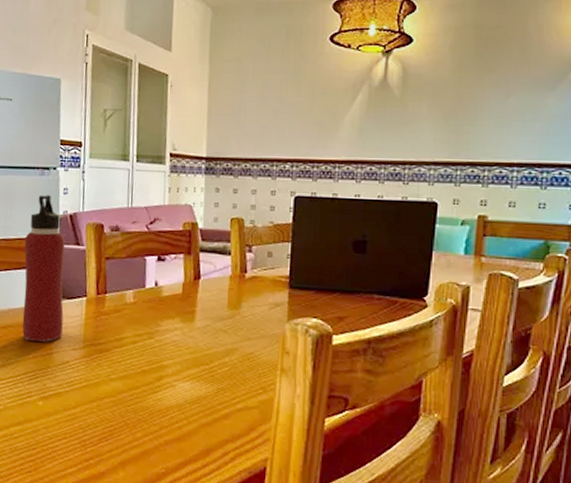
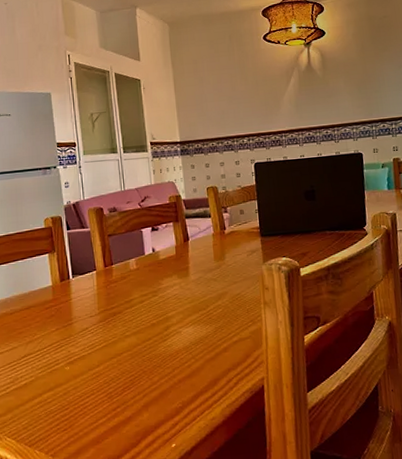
water bottle: present [22,194,65,342] -> none [36,190,79,316]

